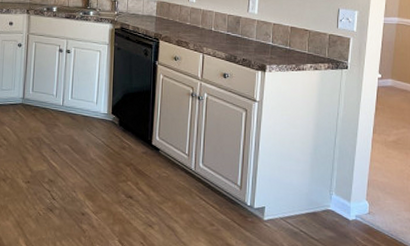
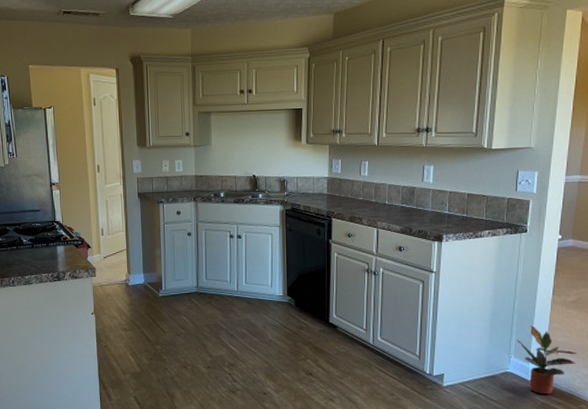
potted plant: none [337,162,398,237] -> present [515,324,577,395]

